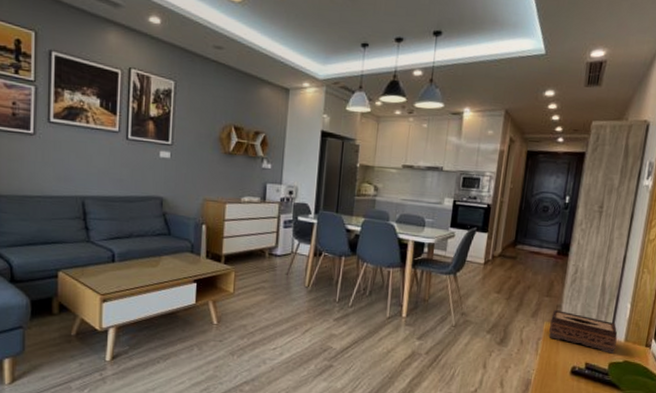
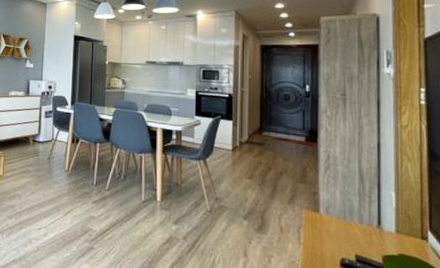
tissue box: present [549,309,618,354] -> none [309,196,387,246]

